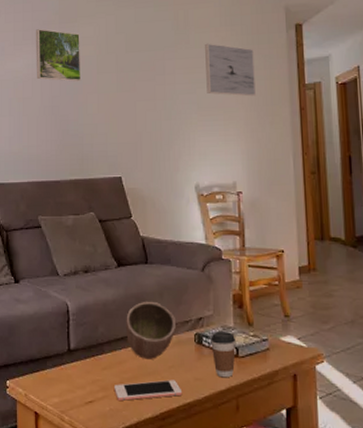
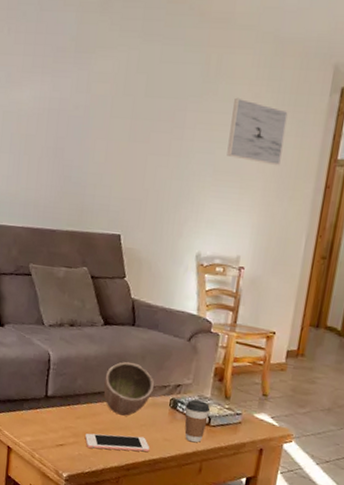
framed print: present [36,29,81,82] -> none [42,56,96,124]

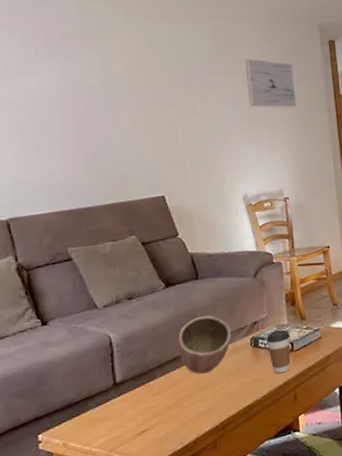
cell phone: present [85,433,150,452] -> none [169,387,242,423]

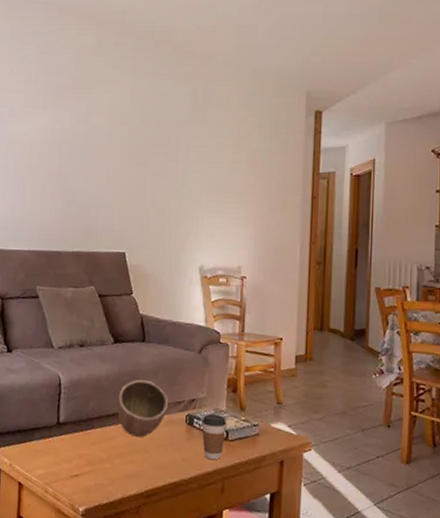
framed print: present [245,58,297,108] -> none [219,122,271,181]

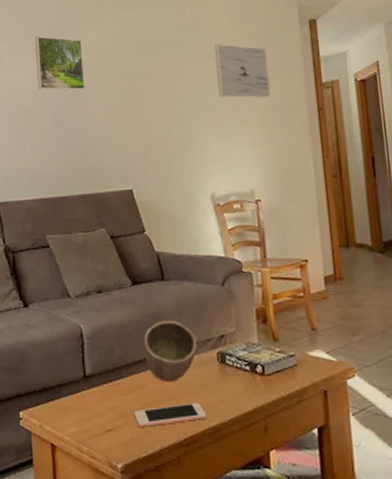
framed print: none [45,92,94,151] -> present [35,36,86,91]
cell phone: none [101,458,169,477] -> present [135,402,207,428]
coffee cup: present [201,414,227,460] -> none [234,349,262,398]
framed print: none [219,122,271,181] -> present [215,43,271,99]

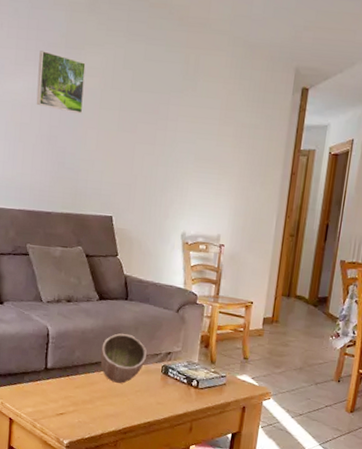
cell phone: present [135,402,207,428] -> none [84,401,145,416]
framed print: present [215,43,271,99] -> none [206,94,258,155]

